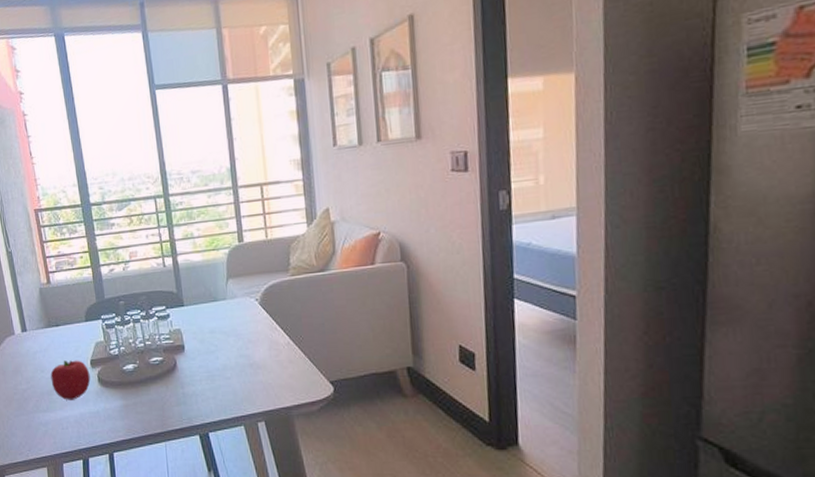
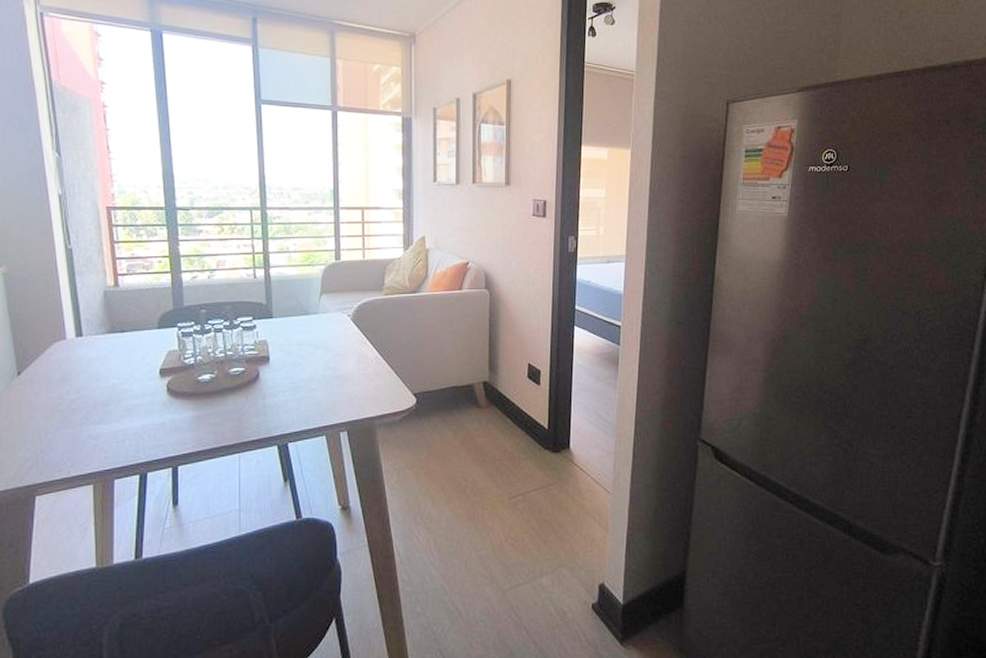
fruit: present [50,360,91,400] -> none [108,369,158,411]

